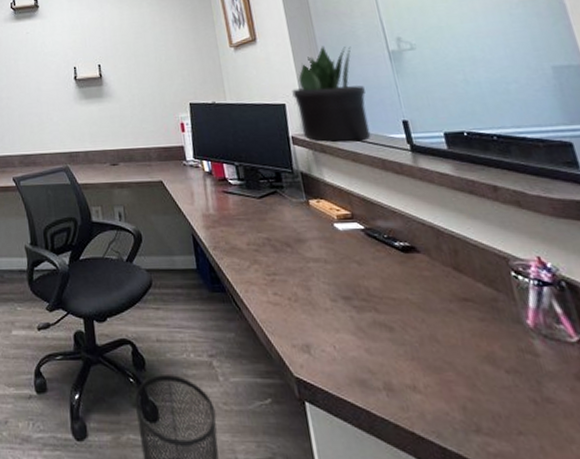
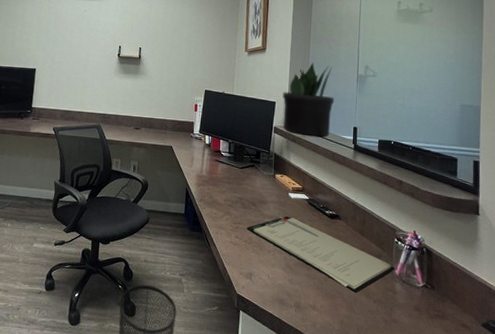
clipboard: none [286,257,526,361] -> present [246,216,396,293]

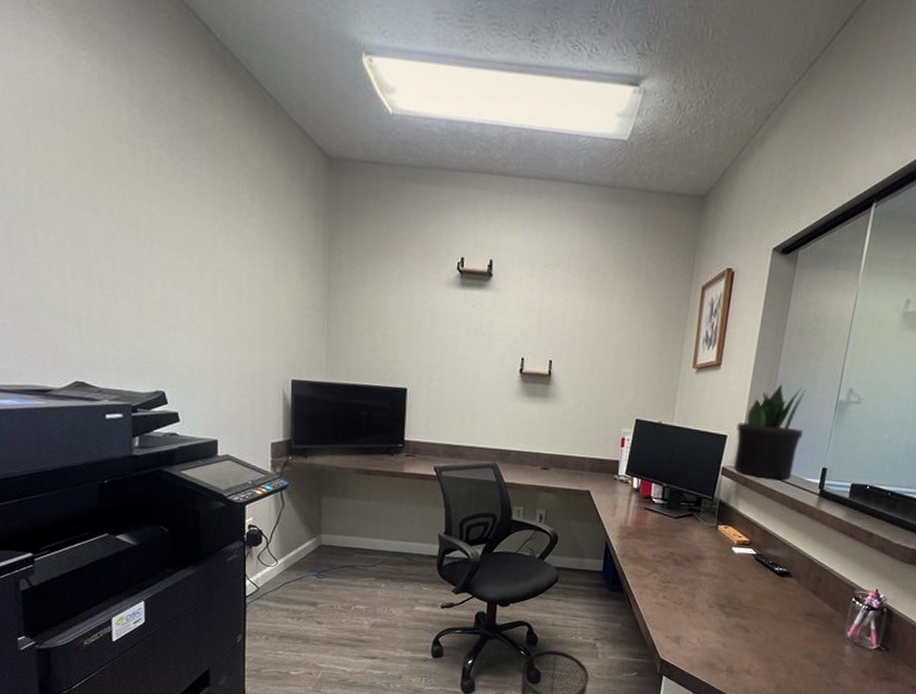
clipboard: present [246,216,396,293] -> none [677,574,848,656]

